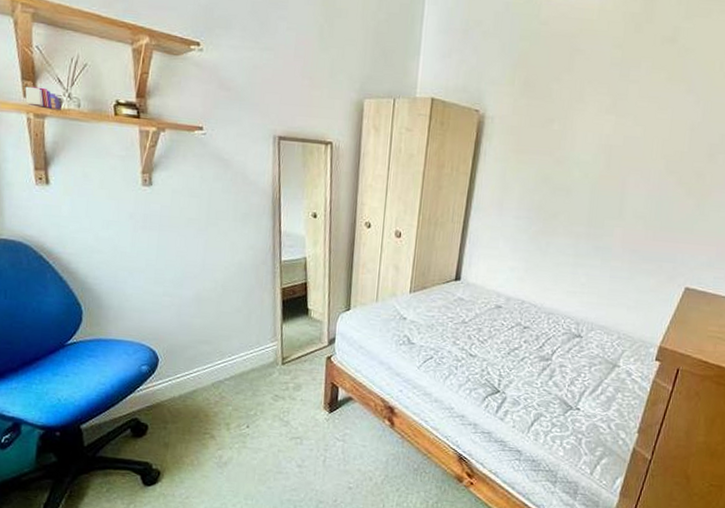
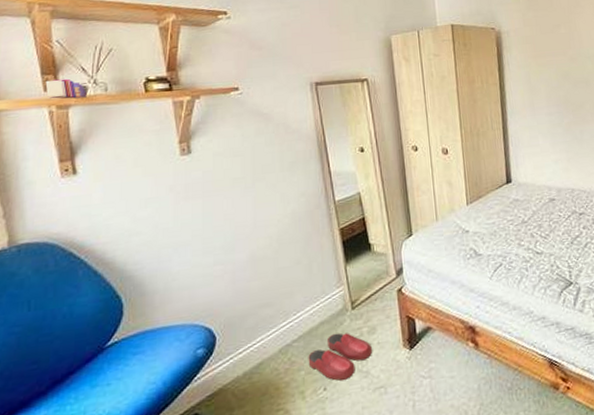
slippers: none [236,381,295,423] -> present [308,333,372,381]

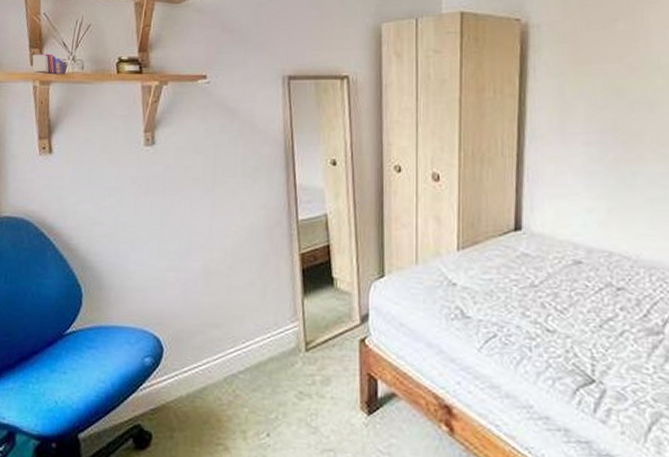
slippers: present [308,333,372,381] -> none [253,374,324,430]

